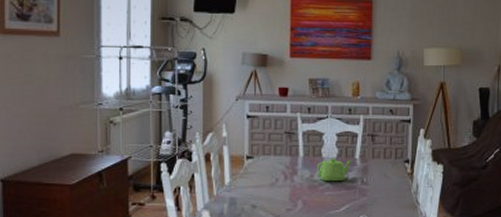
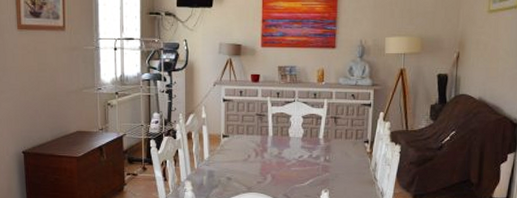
teapot: present [316,159,352,182] -> none [284,138,316,159]

